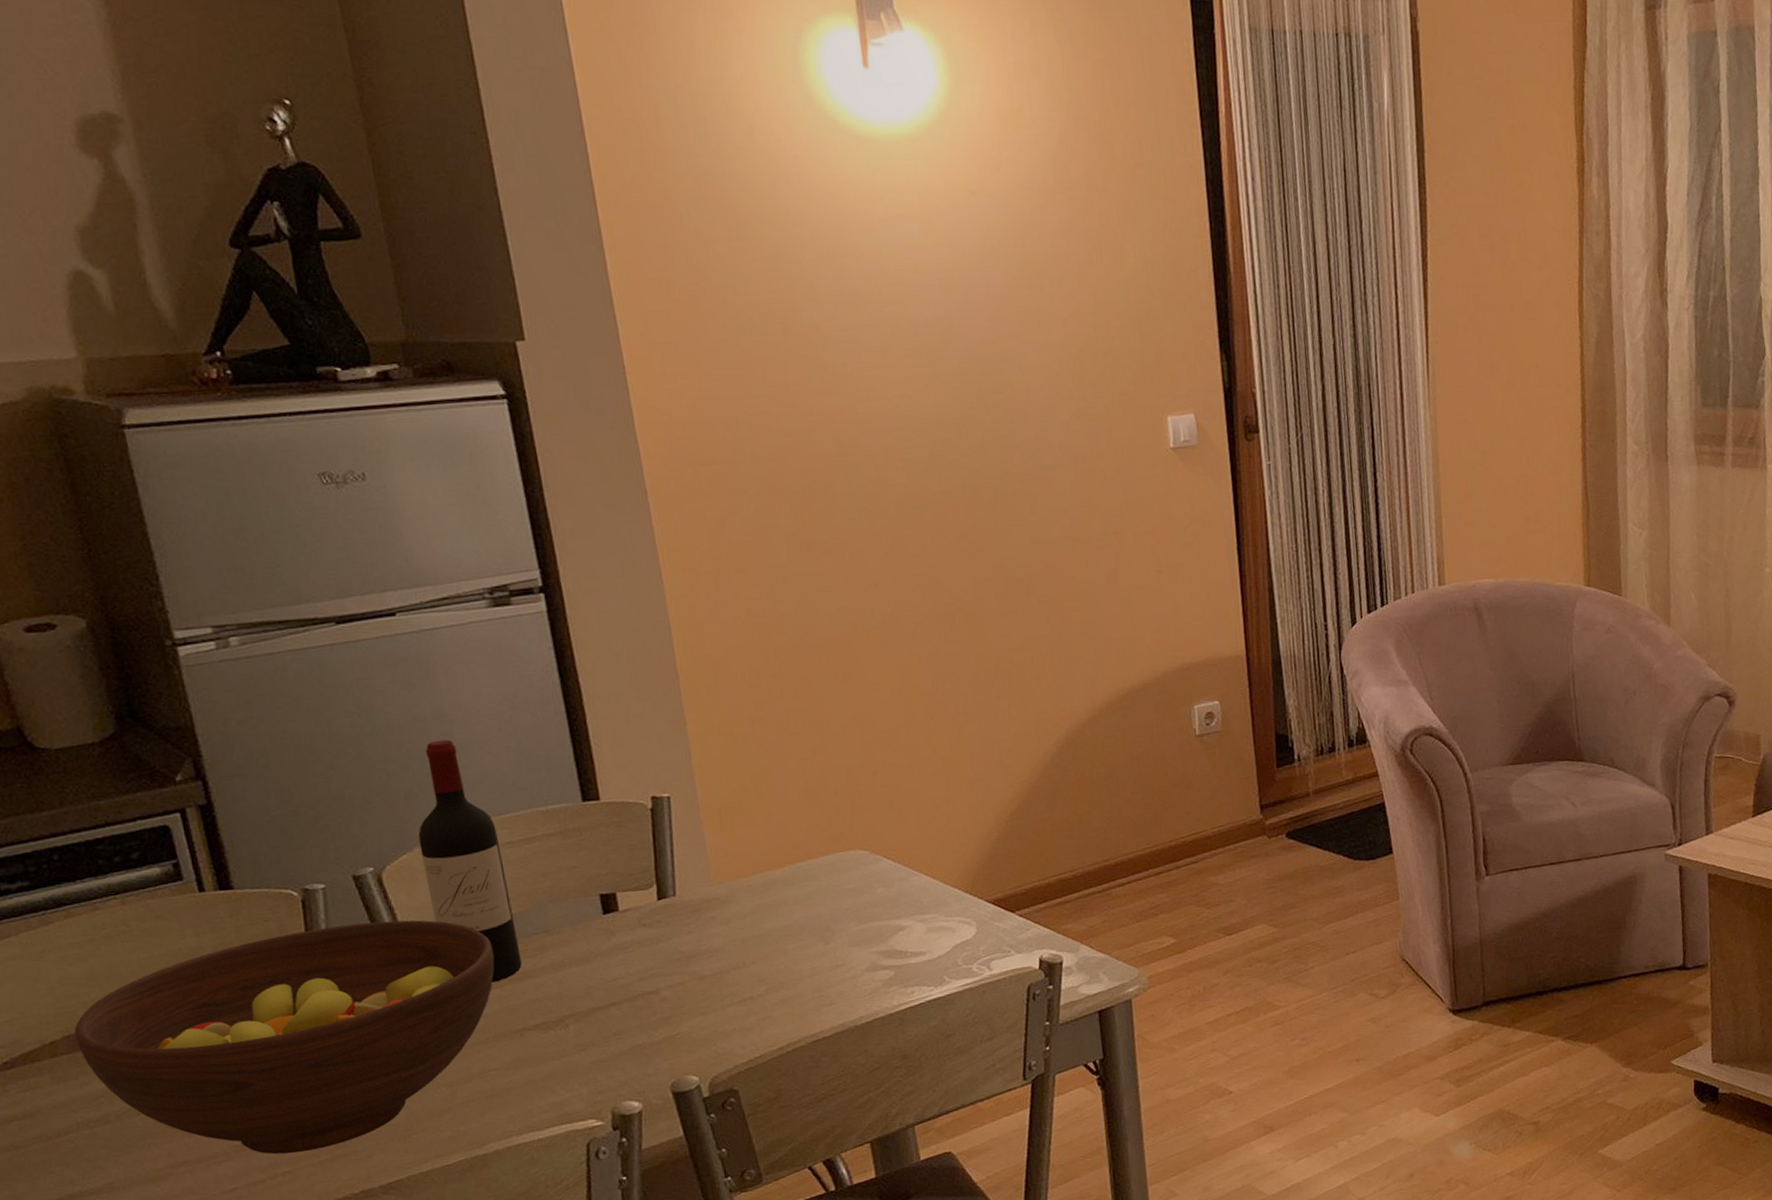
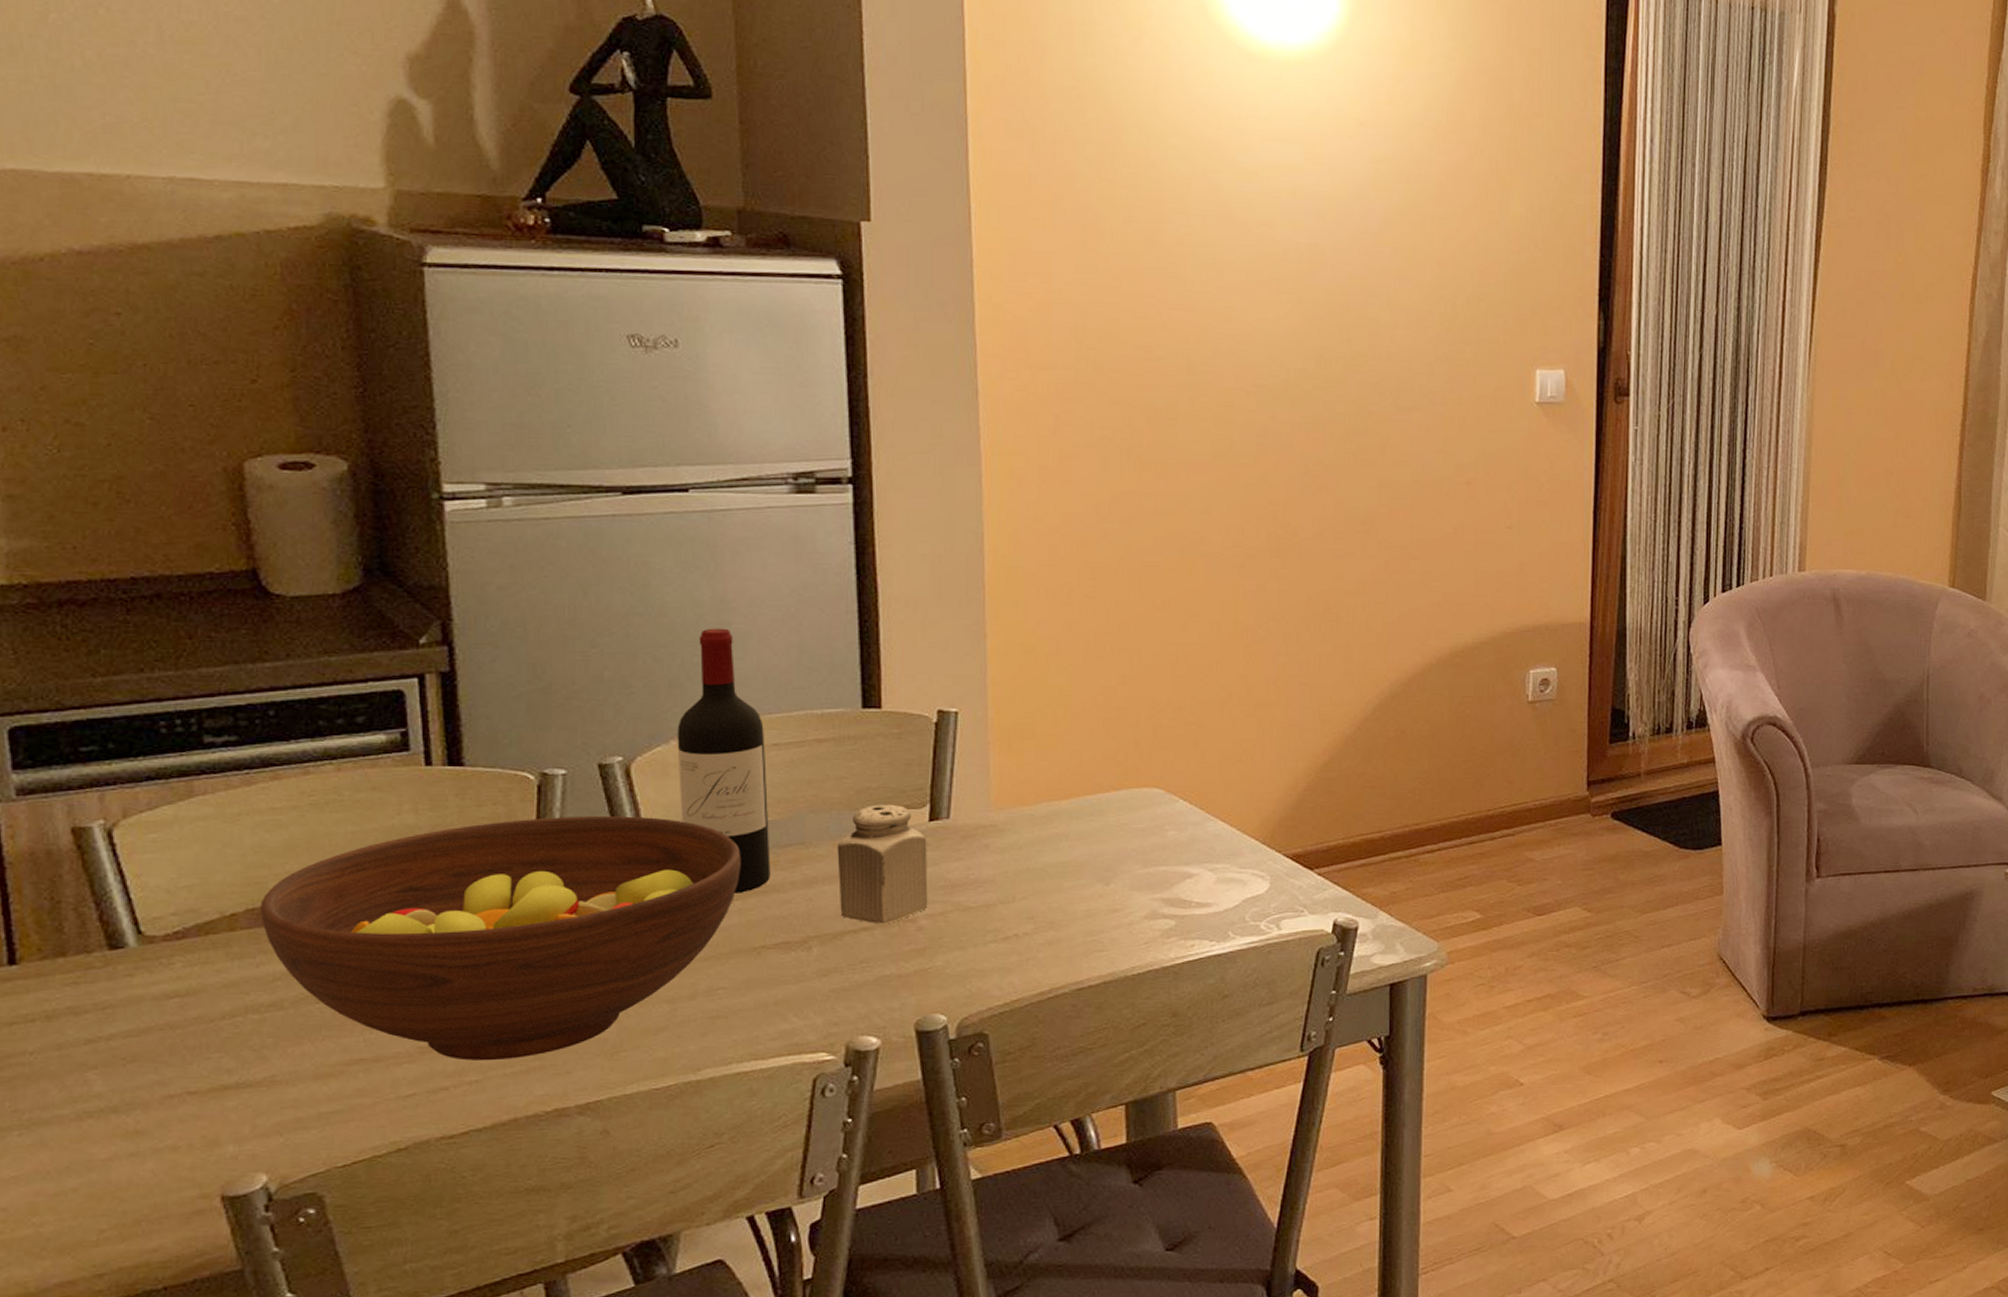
salt shaker: none [578,887,668,999] -> present [837,804,928,925]

